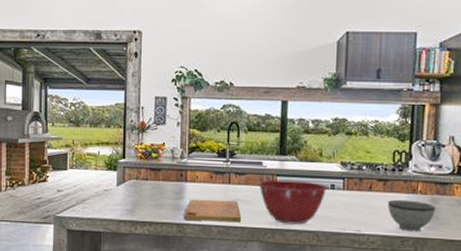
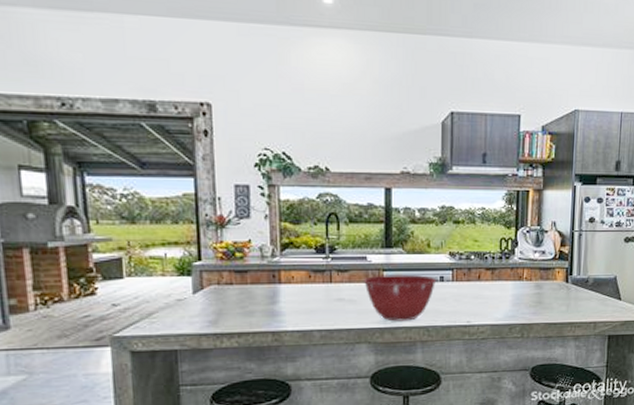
cutting board: present [183,199,242,223] -> none [279,301,347,327]
bowl: present [387,199,435,232] -> none [495,287,540,319]

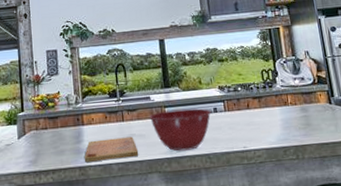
cutting board: none [279,301,347,327] -> present [84,136,139,162]

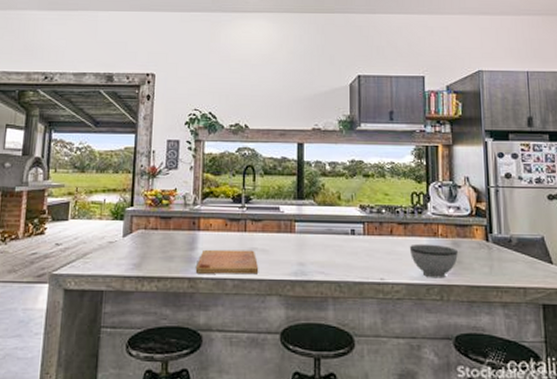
mixing bowl: present [149,108,211,151] -> none [276,225,348,275]
bowl: none [264,112,307,141] -> present [409,243,458,279]

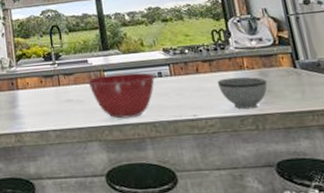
cutting board: present [195,249,259,275] -> none [19,102,78,128]
mixing bowl: none [276,225,348,275] -> present [87,72,156,119]

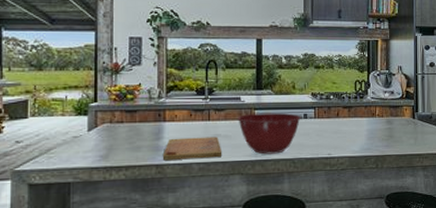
cutting board: none [19,102,78,128] -> present [162,136,222,160]
bowl: present [216,77,268,110] -> none [352,123,391,151]

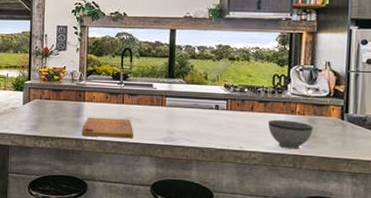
mixing bowl: present [238,112,301,155] -> none [149,100,212,141]
bowl: none [352,123,391,151] -> present [267,119,313,150]

